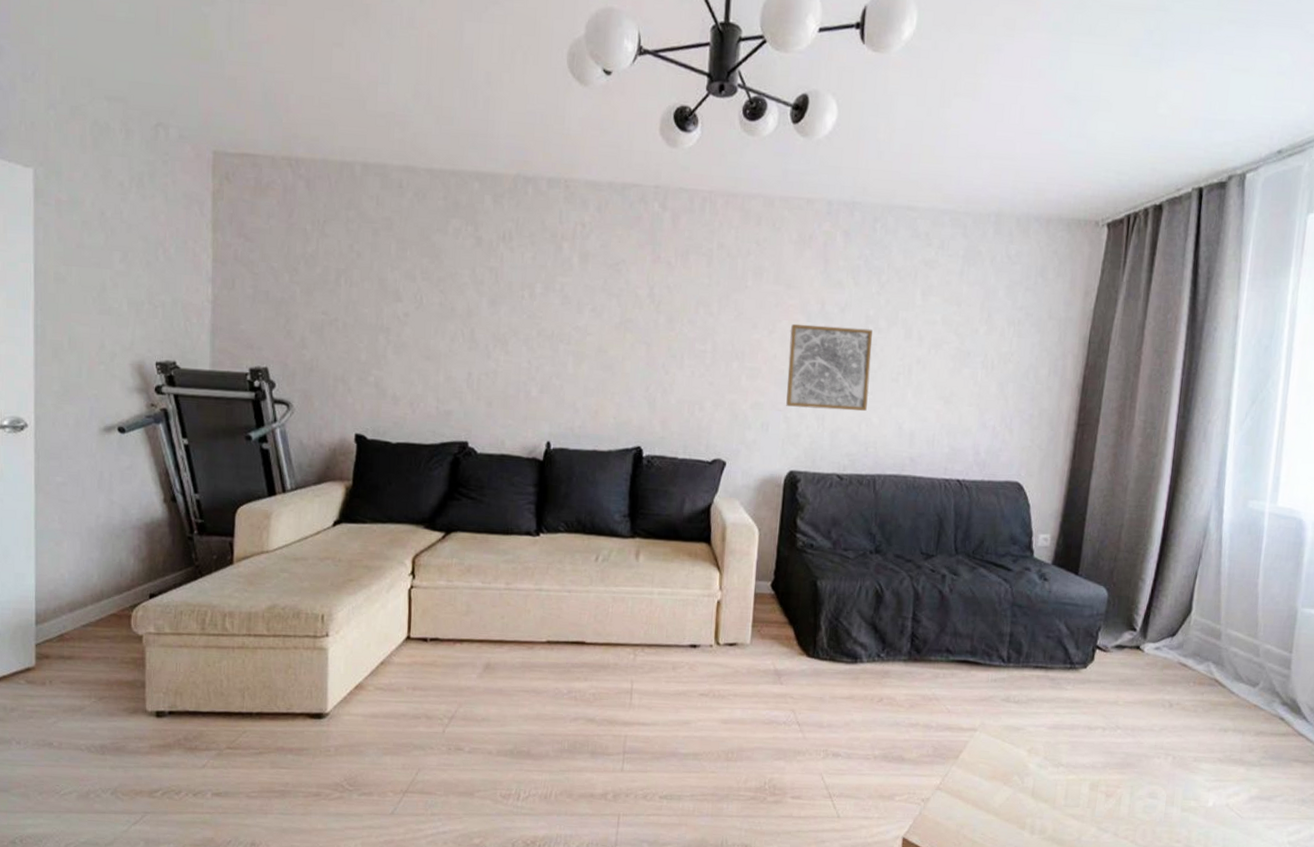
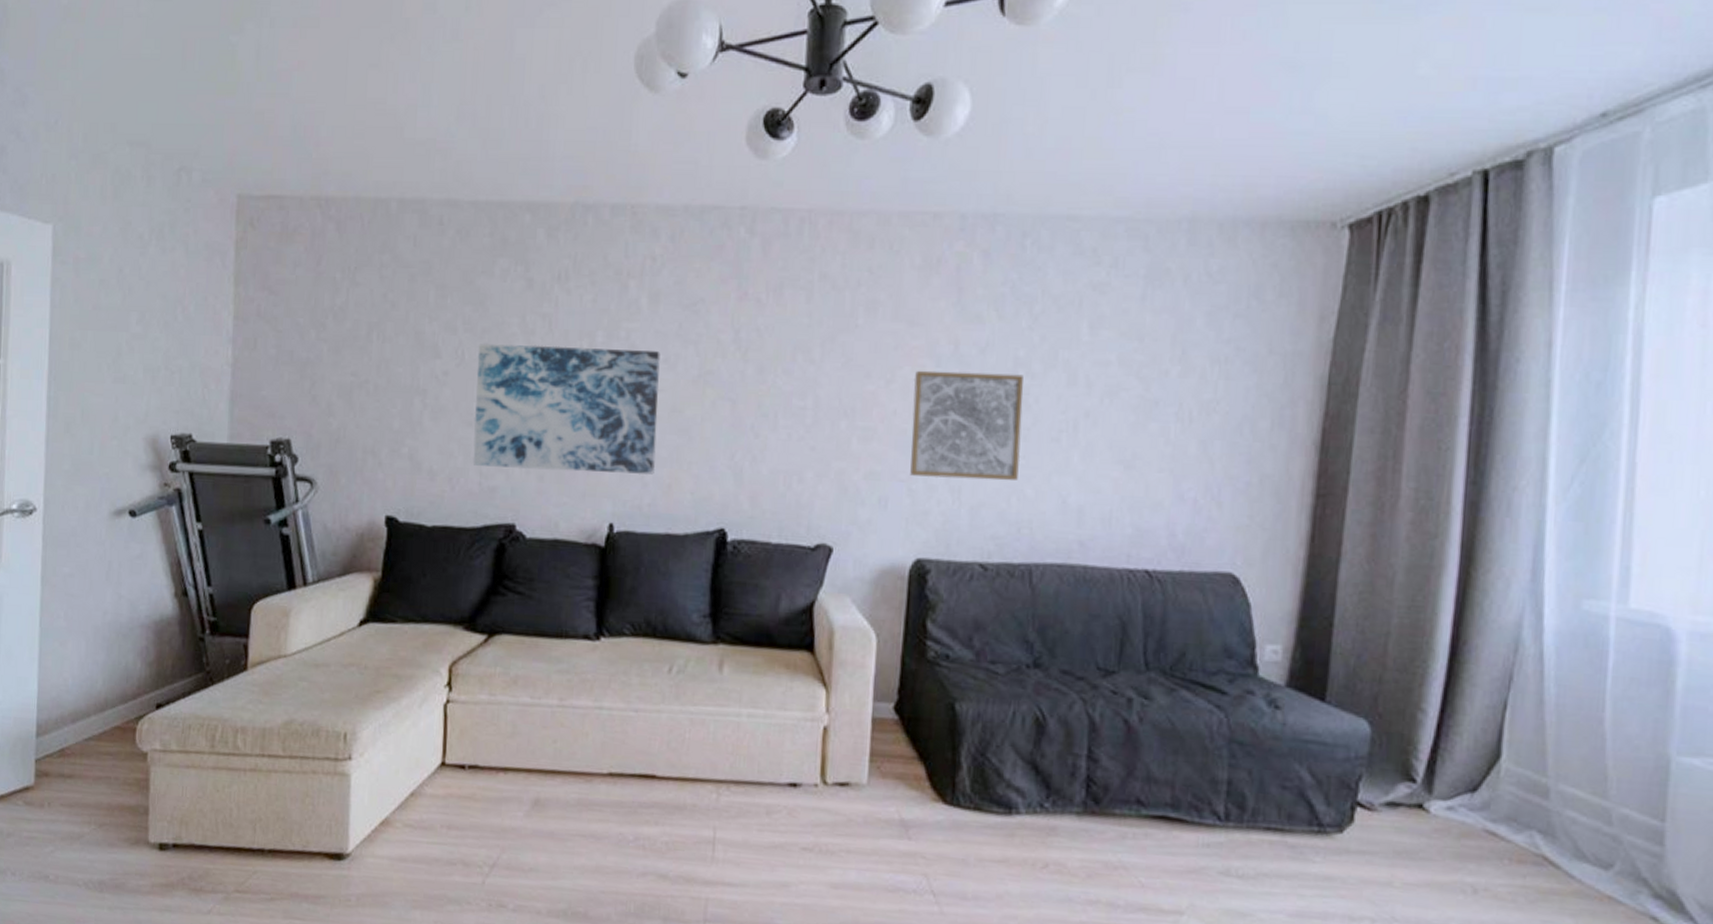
wall art: none [431,291,589,403] -> present [473,344,660,475]

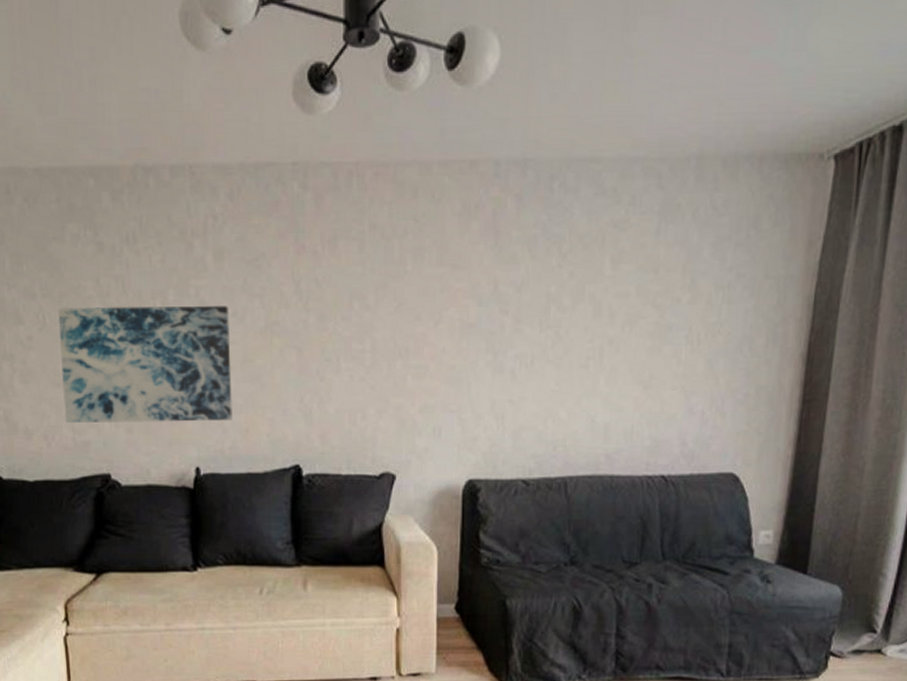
wall art: present [910,370,1024,481] -> none [459,309,556,406]

